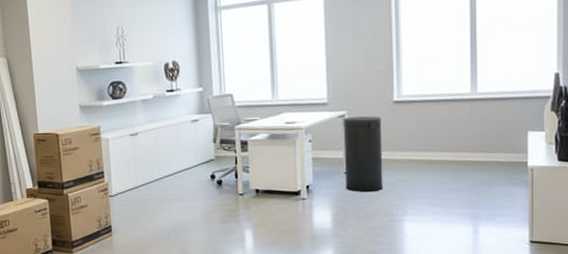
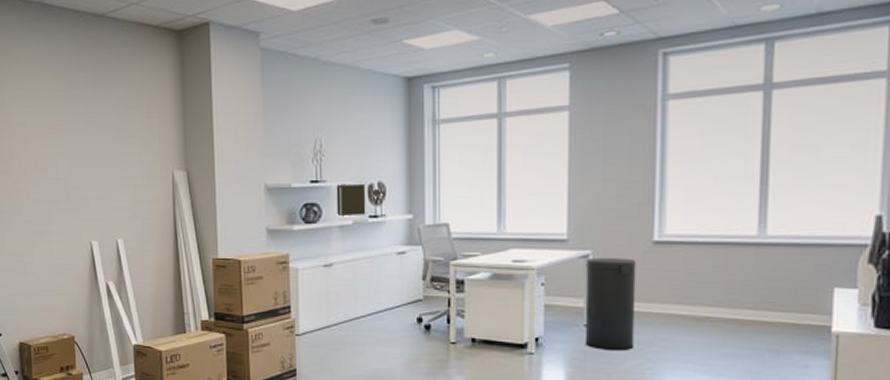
binder: none [137,64,164,92] -> present [336,184,366,217]

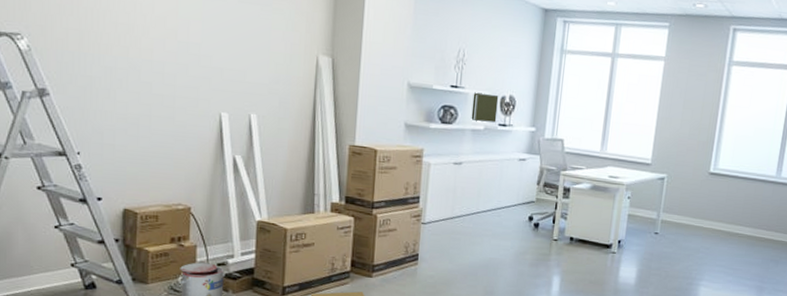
pedal bin: present [584,258,636,350] -> none [653,181,696,255]

